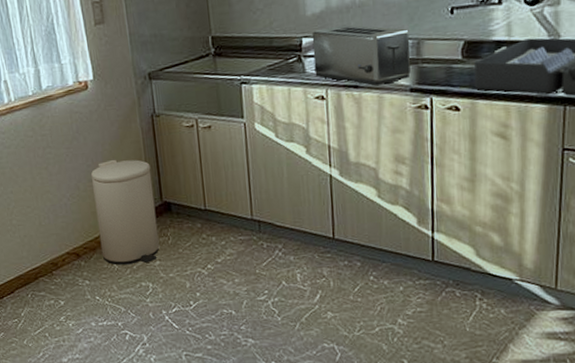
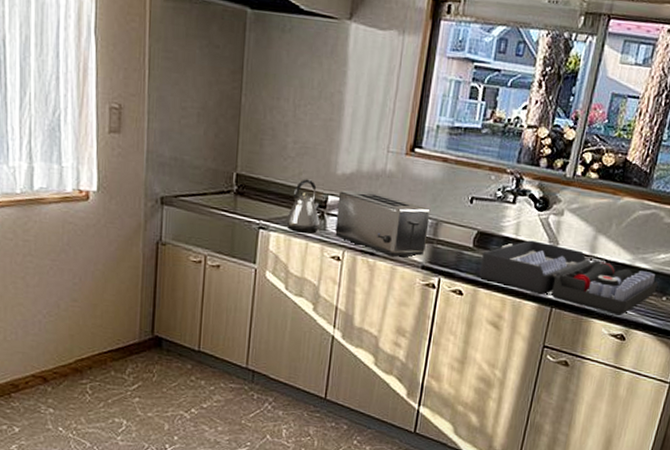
pedal bin: present [91,159,160,265] -> none [74,281,146,398]
kettle: none [265,26,298,81] -> present [286,179,320,235]

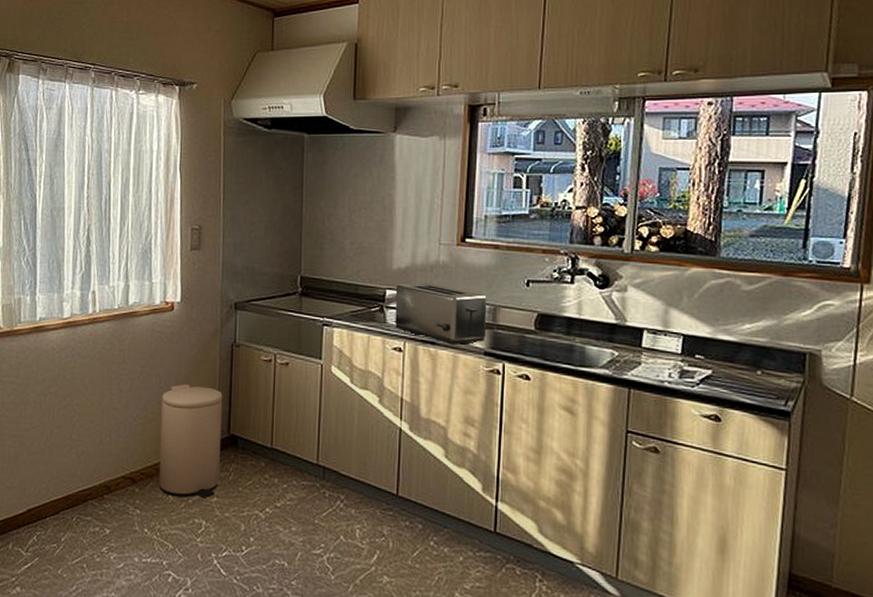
pedal bin: none [74,281,146,398] -> present [158,384,223,498]
kettle: present [286,179,320,235] -> none [348,276,379,328]
tool set: present [479,240,658,316] -> none [545,319,748,394]

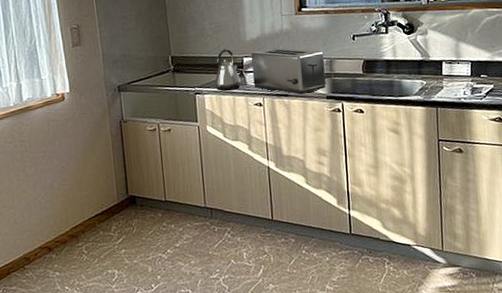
pedal bin: present [158,384,223,498] -> none [65,160,125,256]
kettle: none [348,276,379,328] -> present [215,49,241,92]

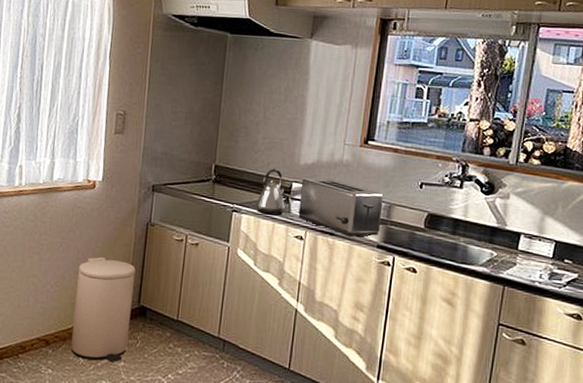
pedal bin: none [65,160,125,256] -> present [70,256,136,362]

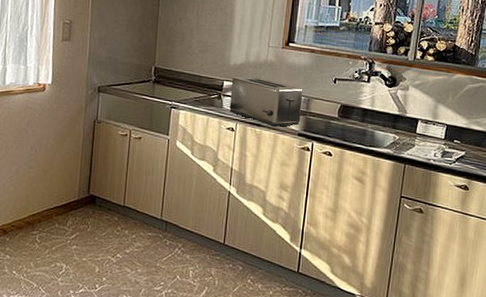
pedal bin: present [70,256,136,362] -> none [26,152,85,246]
kettle: present [256,168,285,217] -> none [192,69,218,112]

